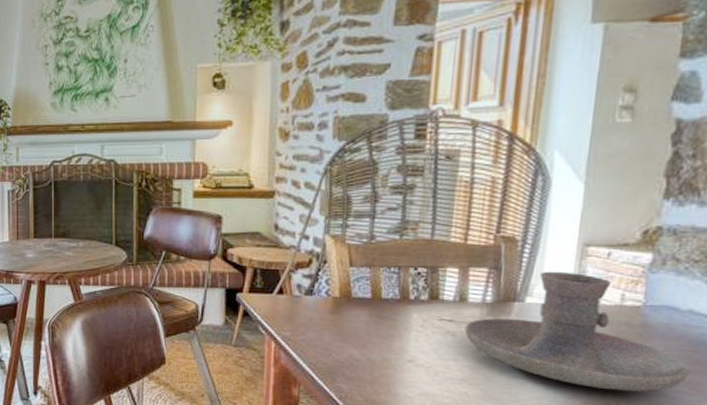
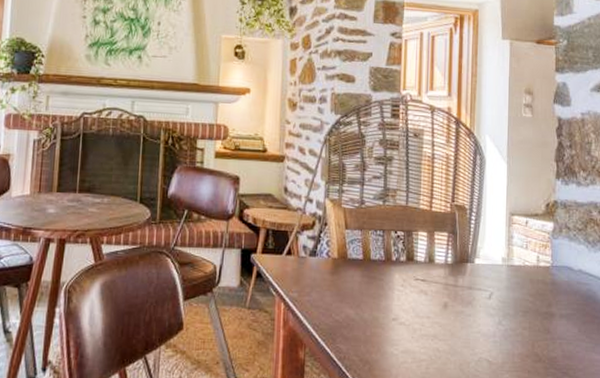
candle holder: present [465,271,690,392] -> none [434,236,585,342]

